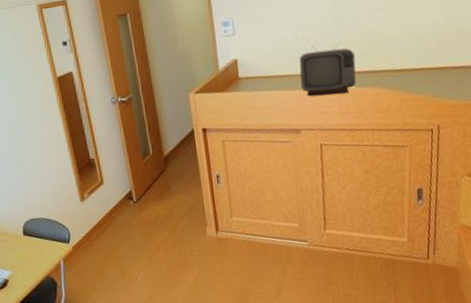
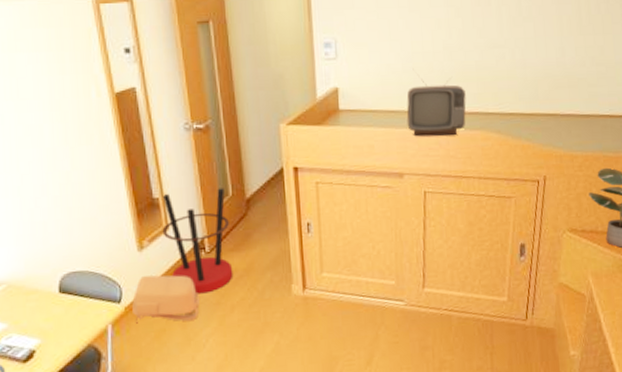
backpack: none [78,220,131,260] -> present [132,275,199,324]
umbrella stand: none [97,148,157,236] -> present [162,188,233,294]

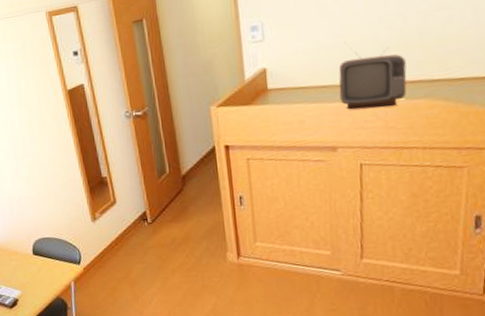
backpack: present [132,275,199,324] -> none [89,242,145,282]
umbrella stand: present [162,188,233,294] -> none [109,166,173,259]

